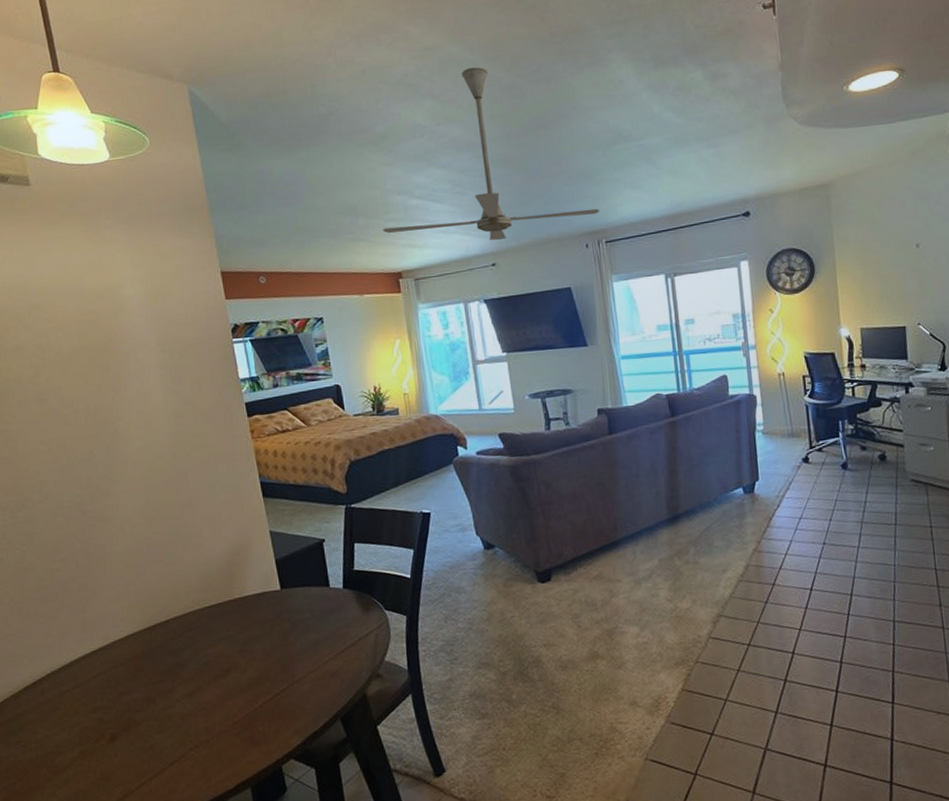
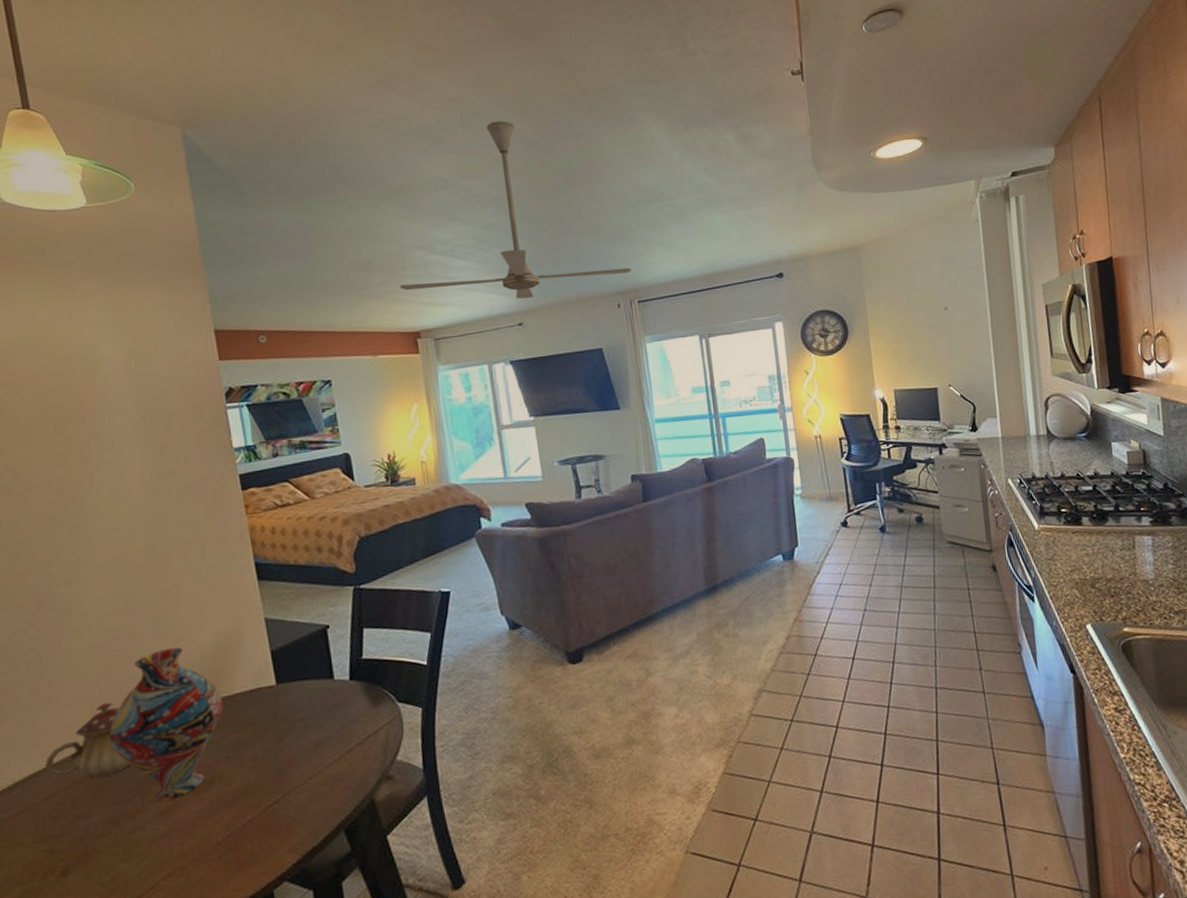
teapot: none [93,599,163,662] -> present [44,703,132,779]
vase: none [144,553,237,685] -> present [110,646,223,802]

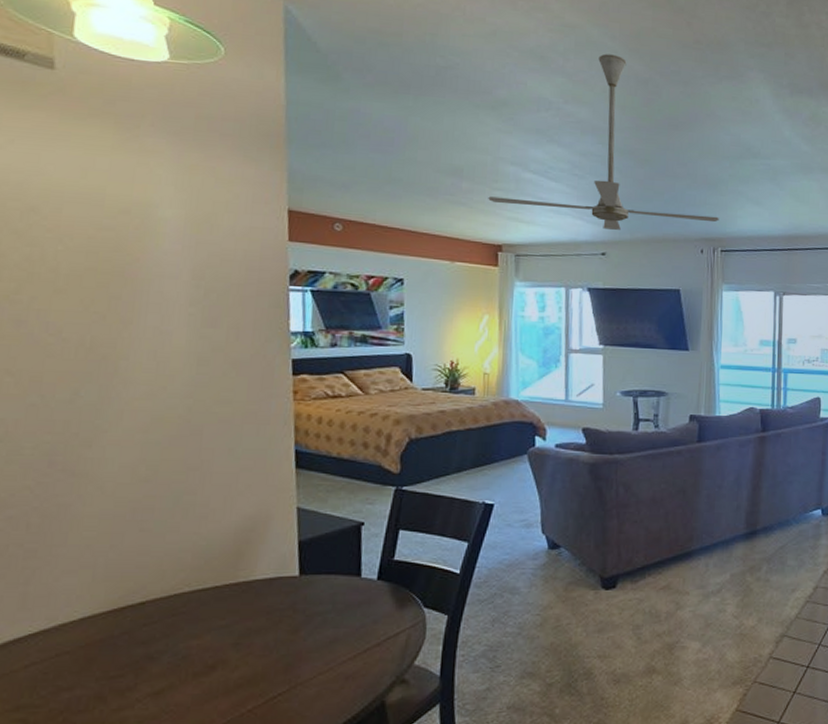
teapot: present [44,703,132,779] -> none [30,574,130,650]
vase: present [110,646,223,802] -> none [109,525,239,682]

